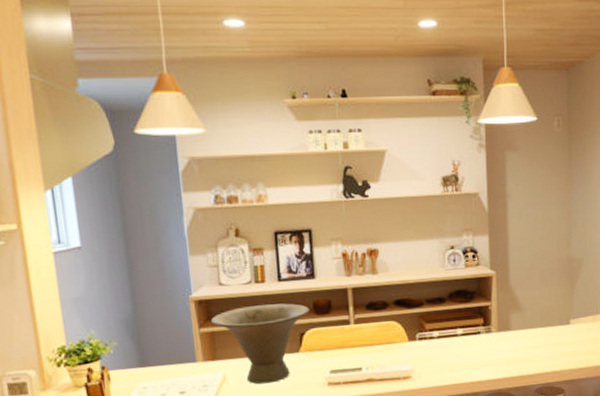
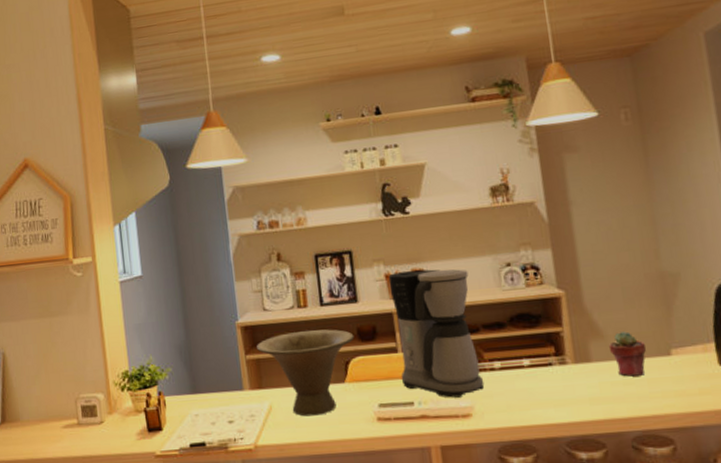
coffee maker: none [345,249,424,363] -> present [388,269,485,398]
potted succulent: none [525,305,552,342] -> present [608,331,646,377]

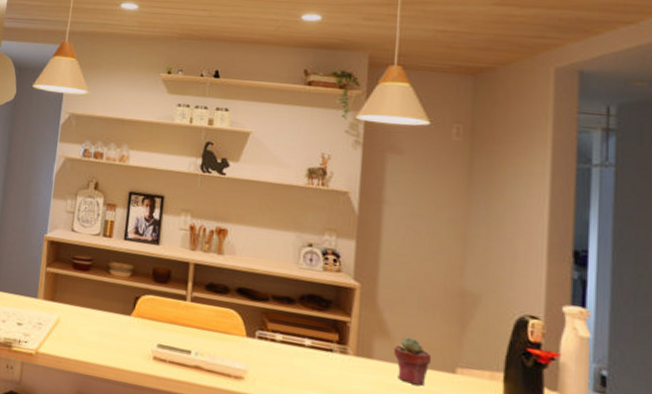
bowl: present [257,329,354,417] -> none [58,256,149,340]
coffee maker: present [388,269,485,398] -> none [184,226,270,359]

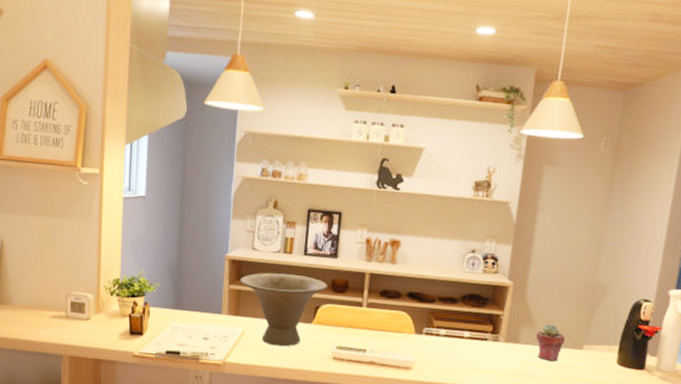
bowl: none [58,256,149,340] -> present [240,272,328,347]

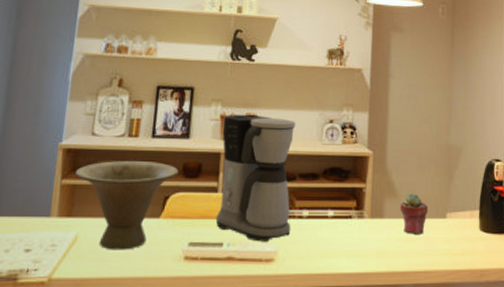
coffee maker: none [360,239,438,353] -> present [215,114,296,242]

